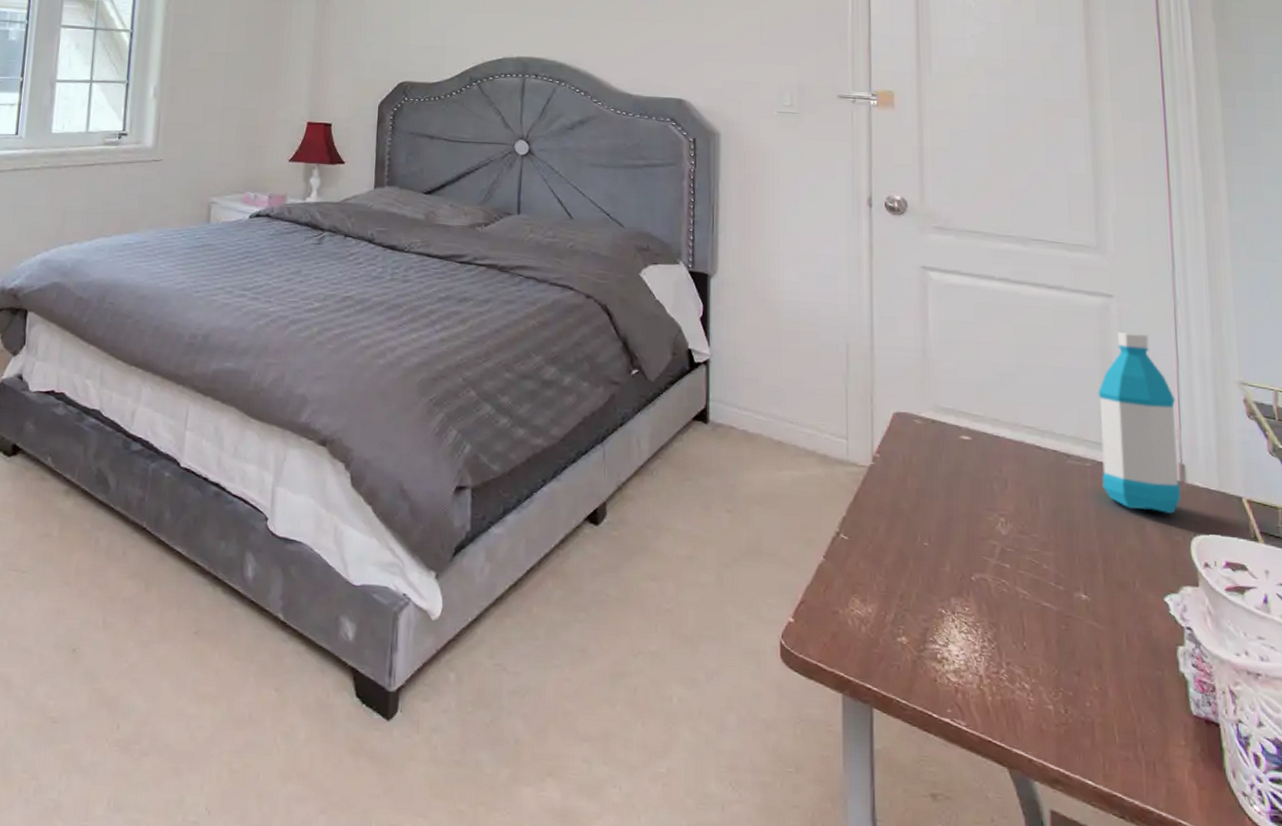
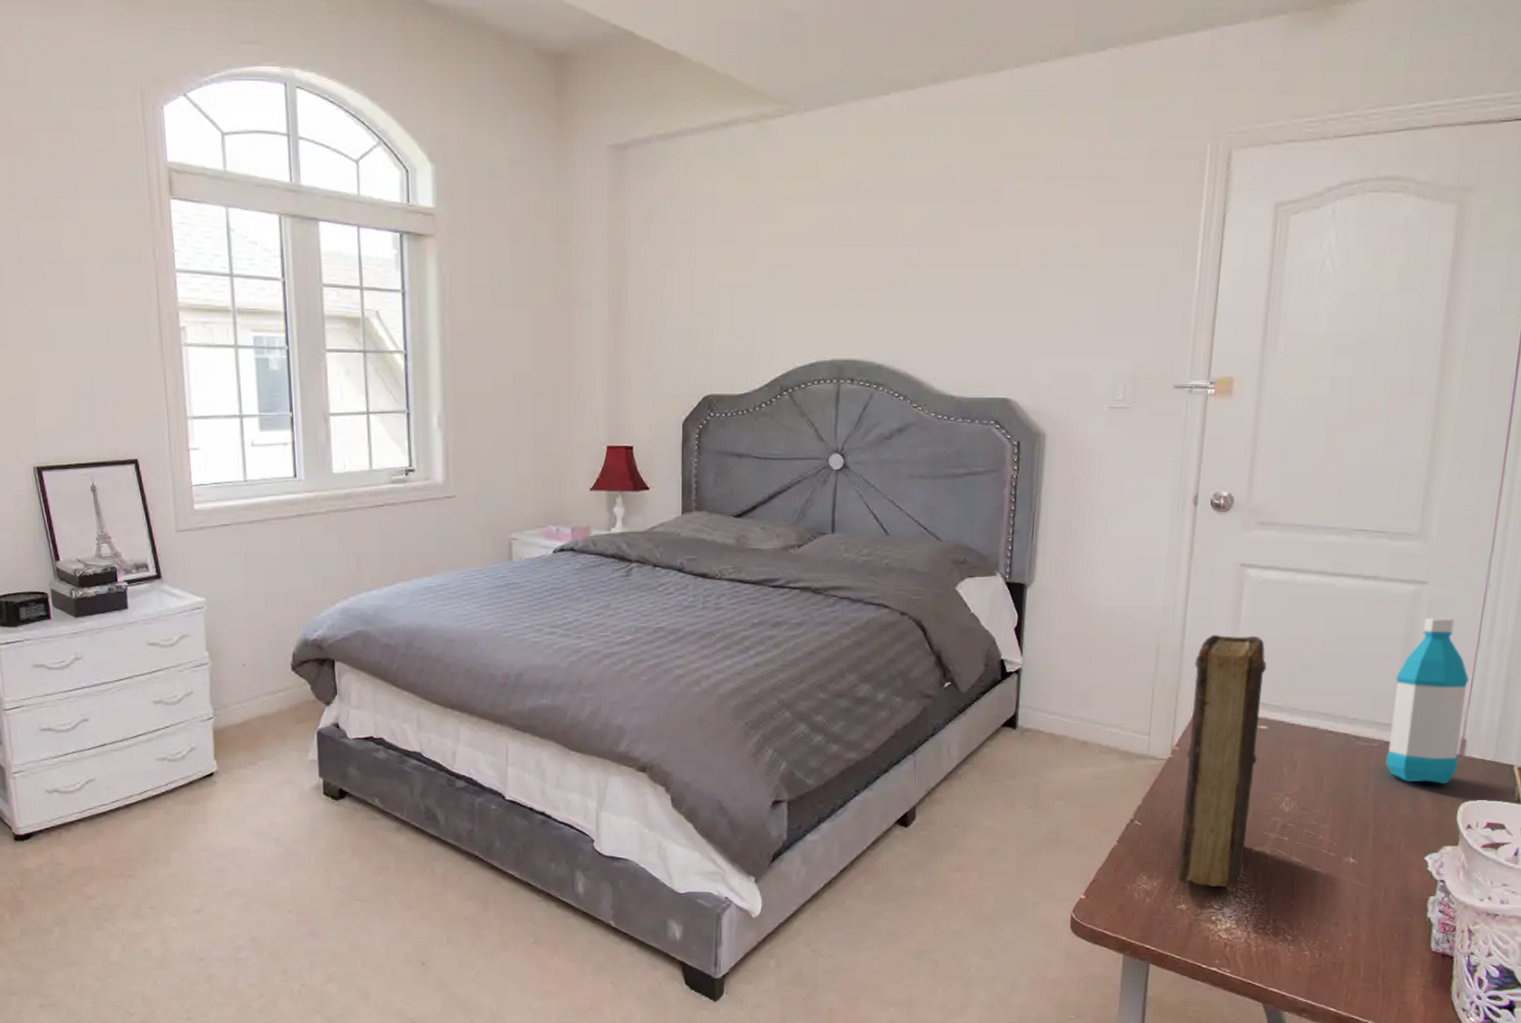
book: none [887,336,967,626] -> present [1175,634,1268,892]

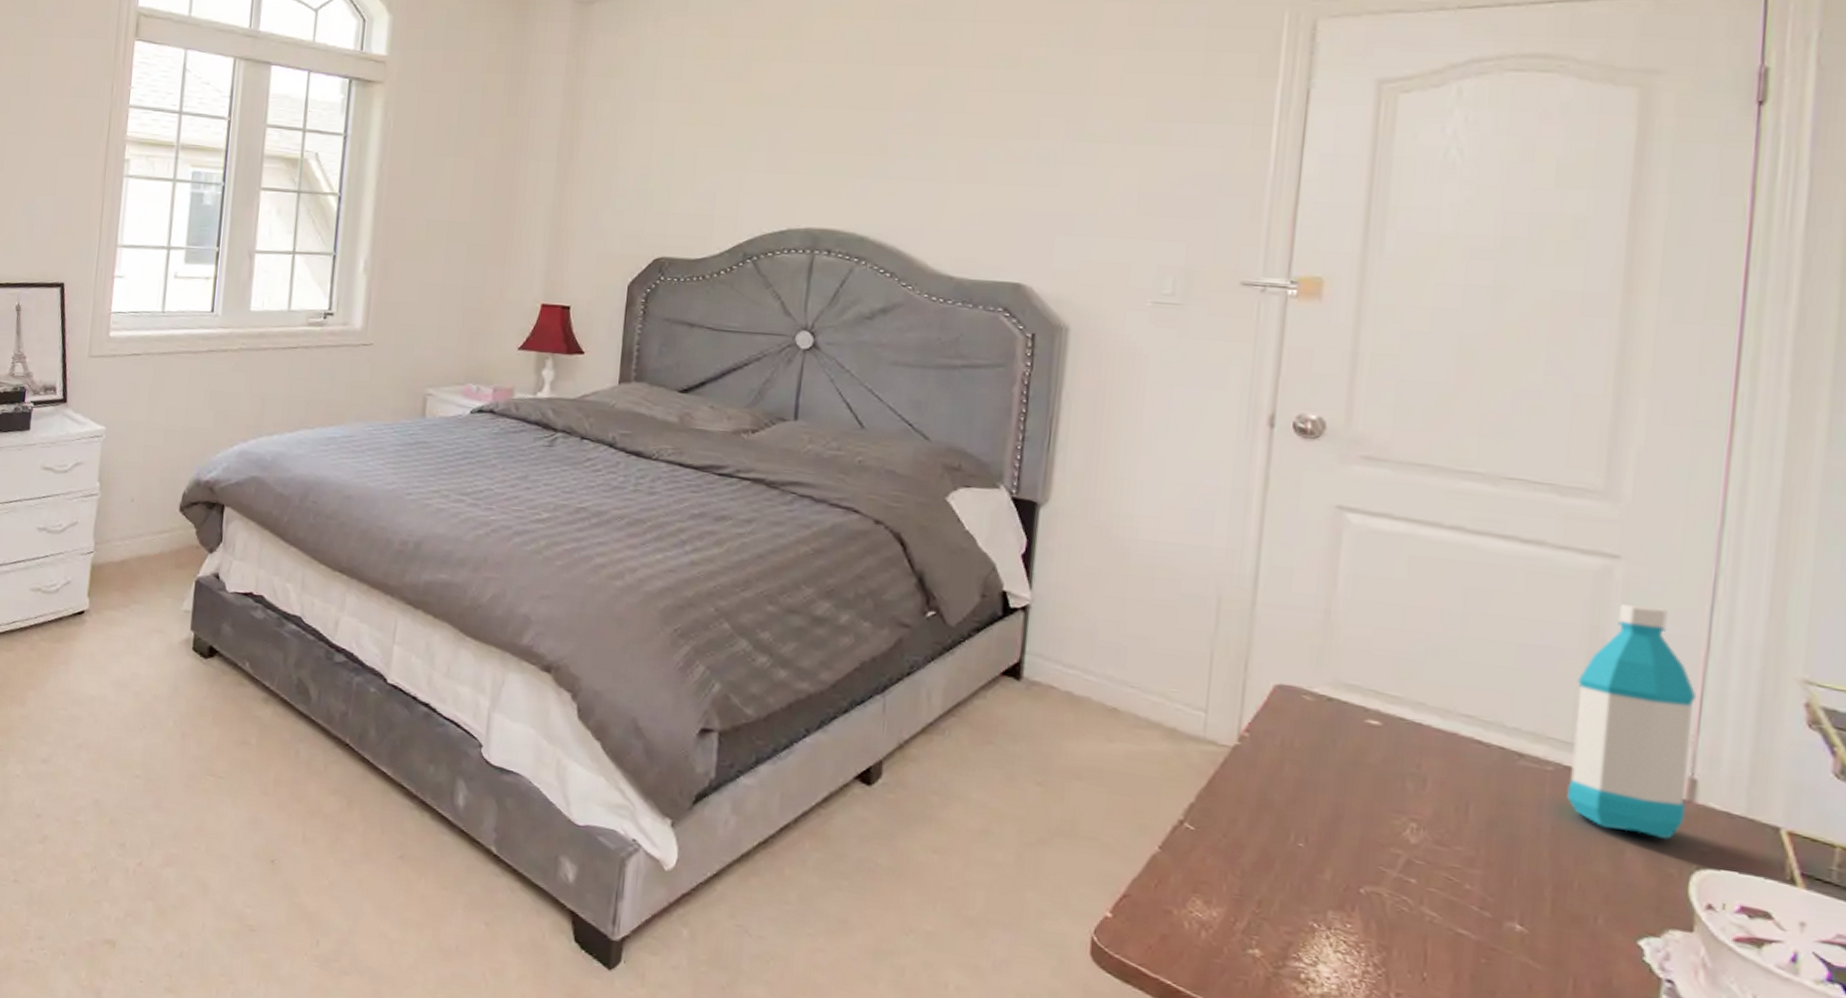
book: present [1175,634,1268,892] -> none [1243,592,1379,944]

